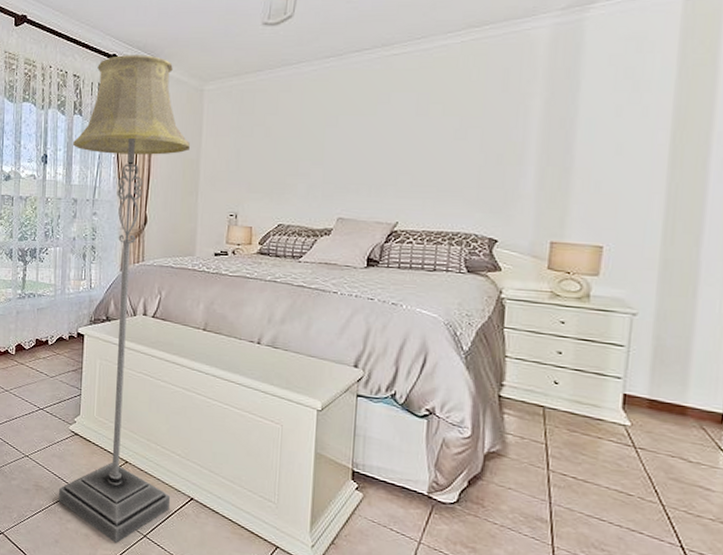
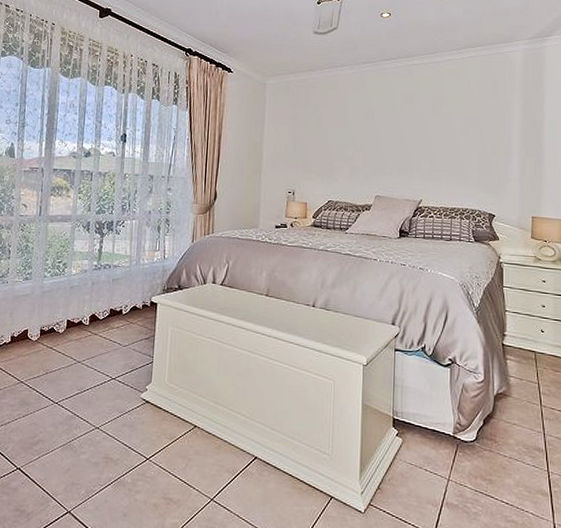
floor lamp: present [59,55,190,544] -> none [128,50,254,511]

